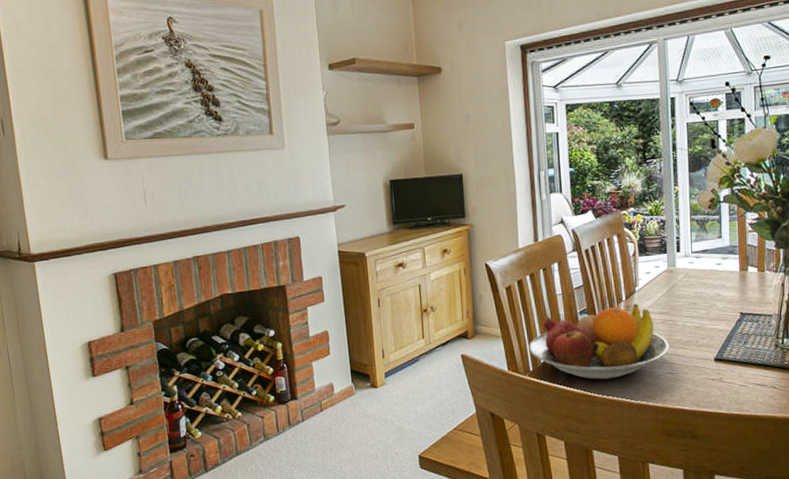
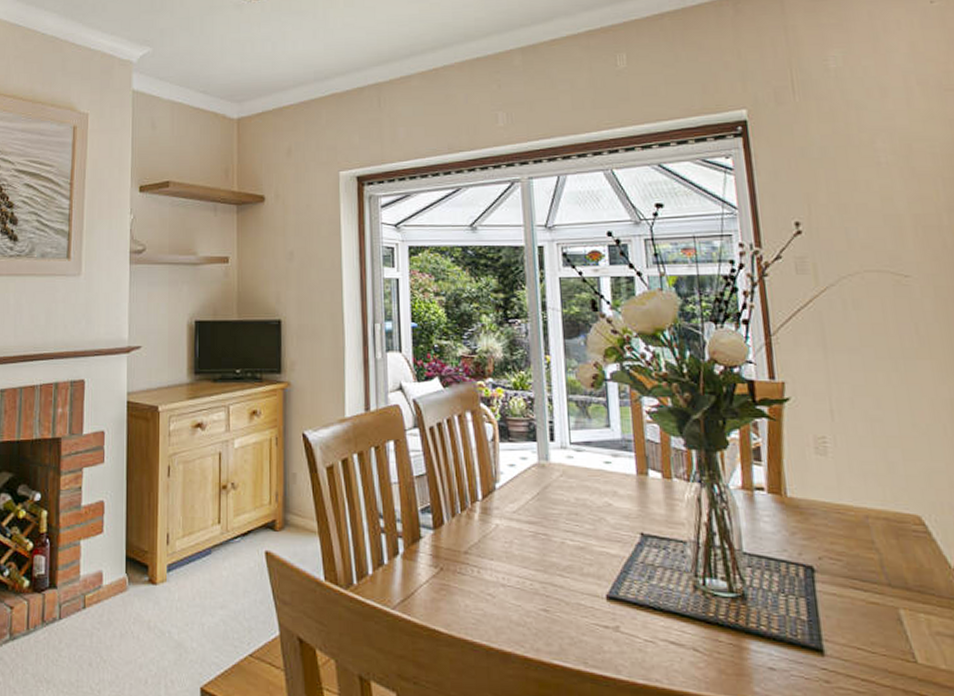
fruit bowl: present [529,303,669,380] -> none [353,505,543,609]

